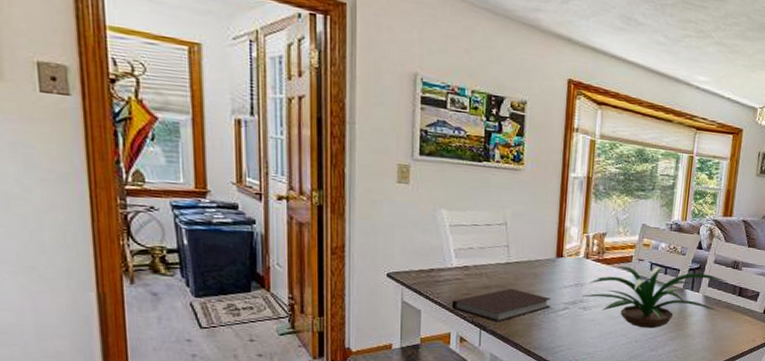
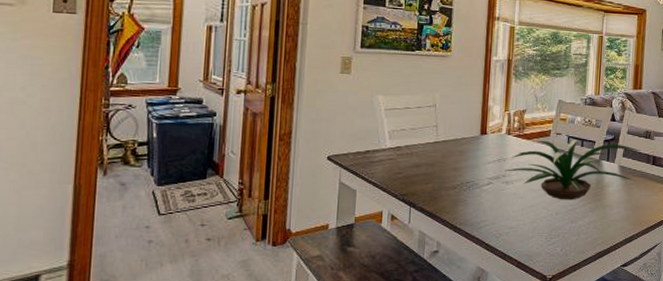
notebook: present [451,288,552,322] -> none [384,166,477,199]

